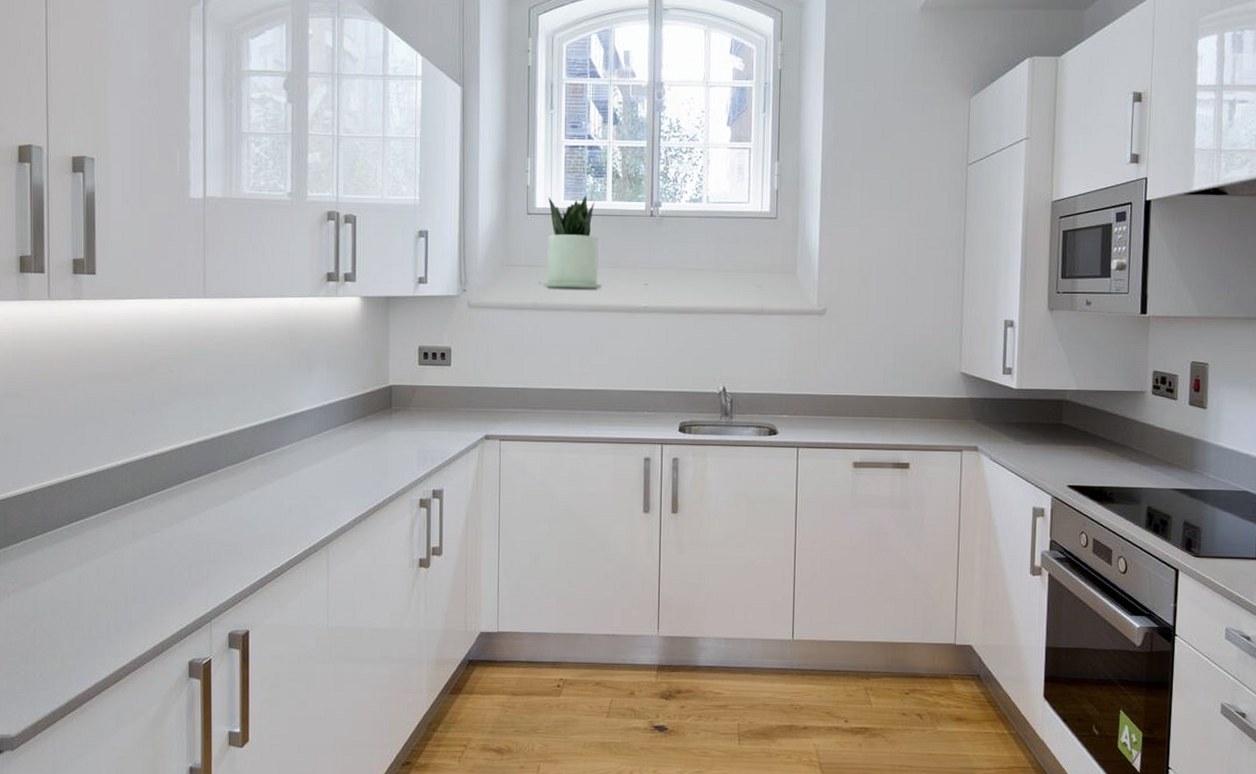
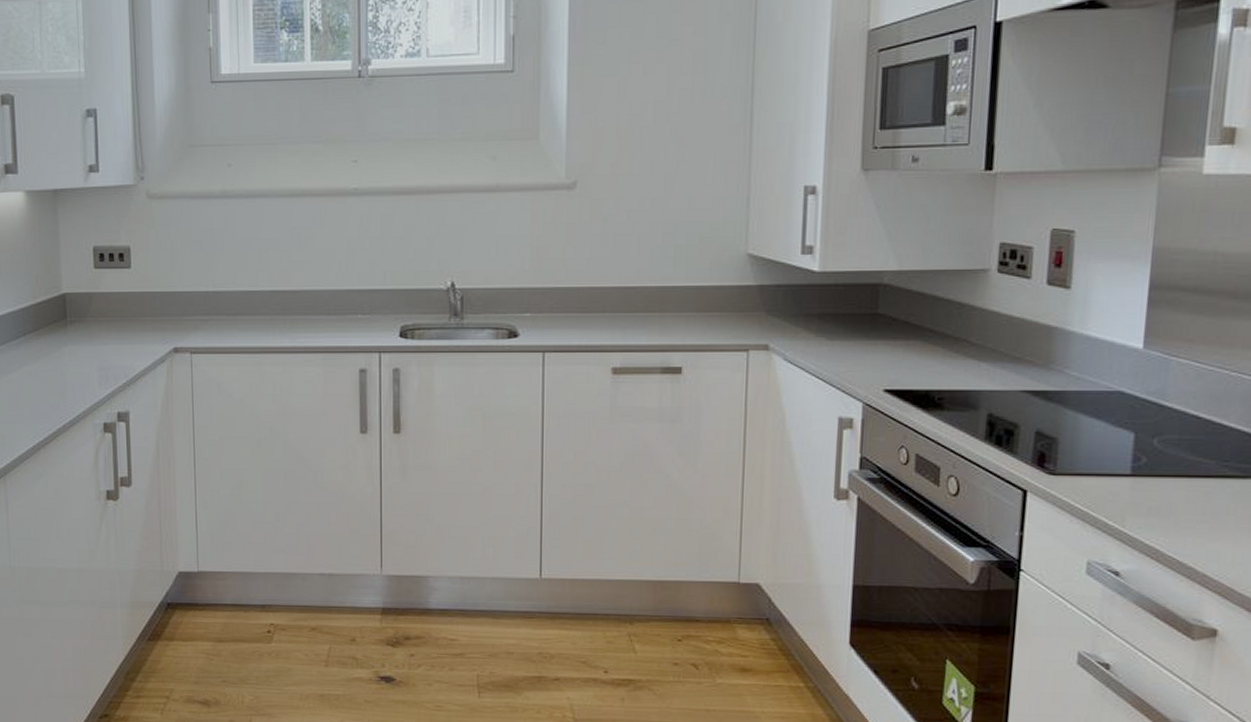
planter: present [541,195,603,291] -> none [231,55,303,173]

